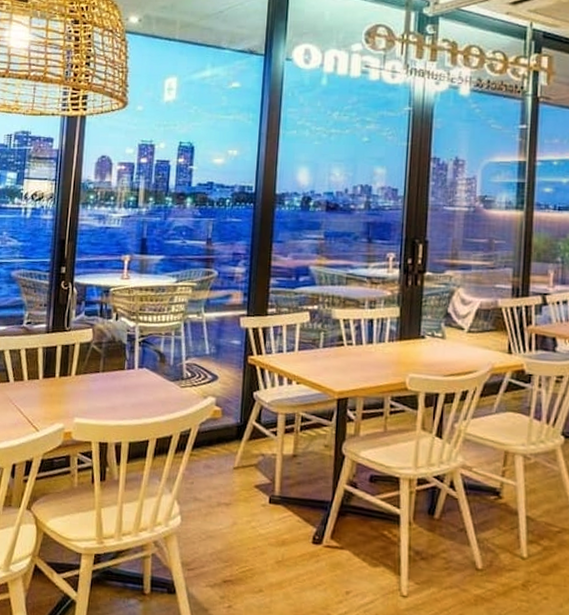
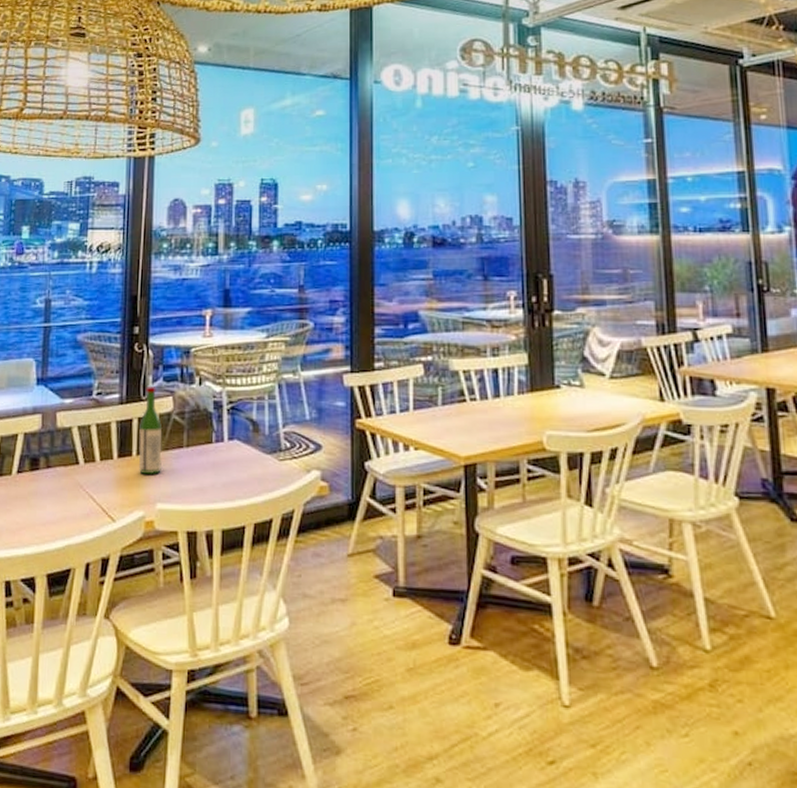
wine bottle: none [61,319,83,394] -> present [138,386,163,474]

